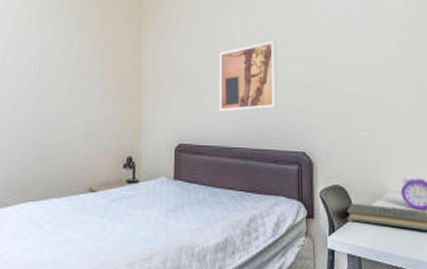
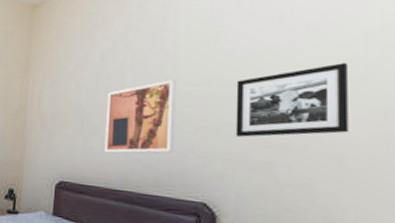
picture frame: none [322,28,398,91] -> present [235,63,349,137]

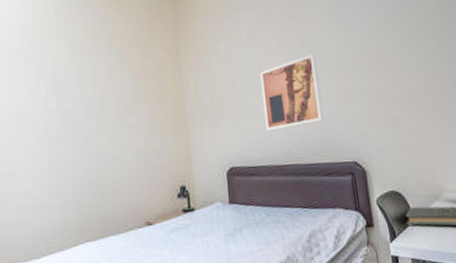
picture frame: present [235,63,349,137] -> none [361,28,441,98]

